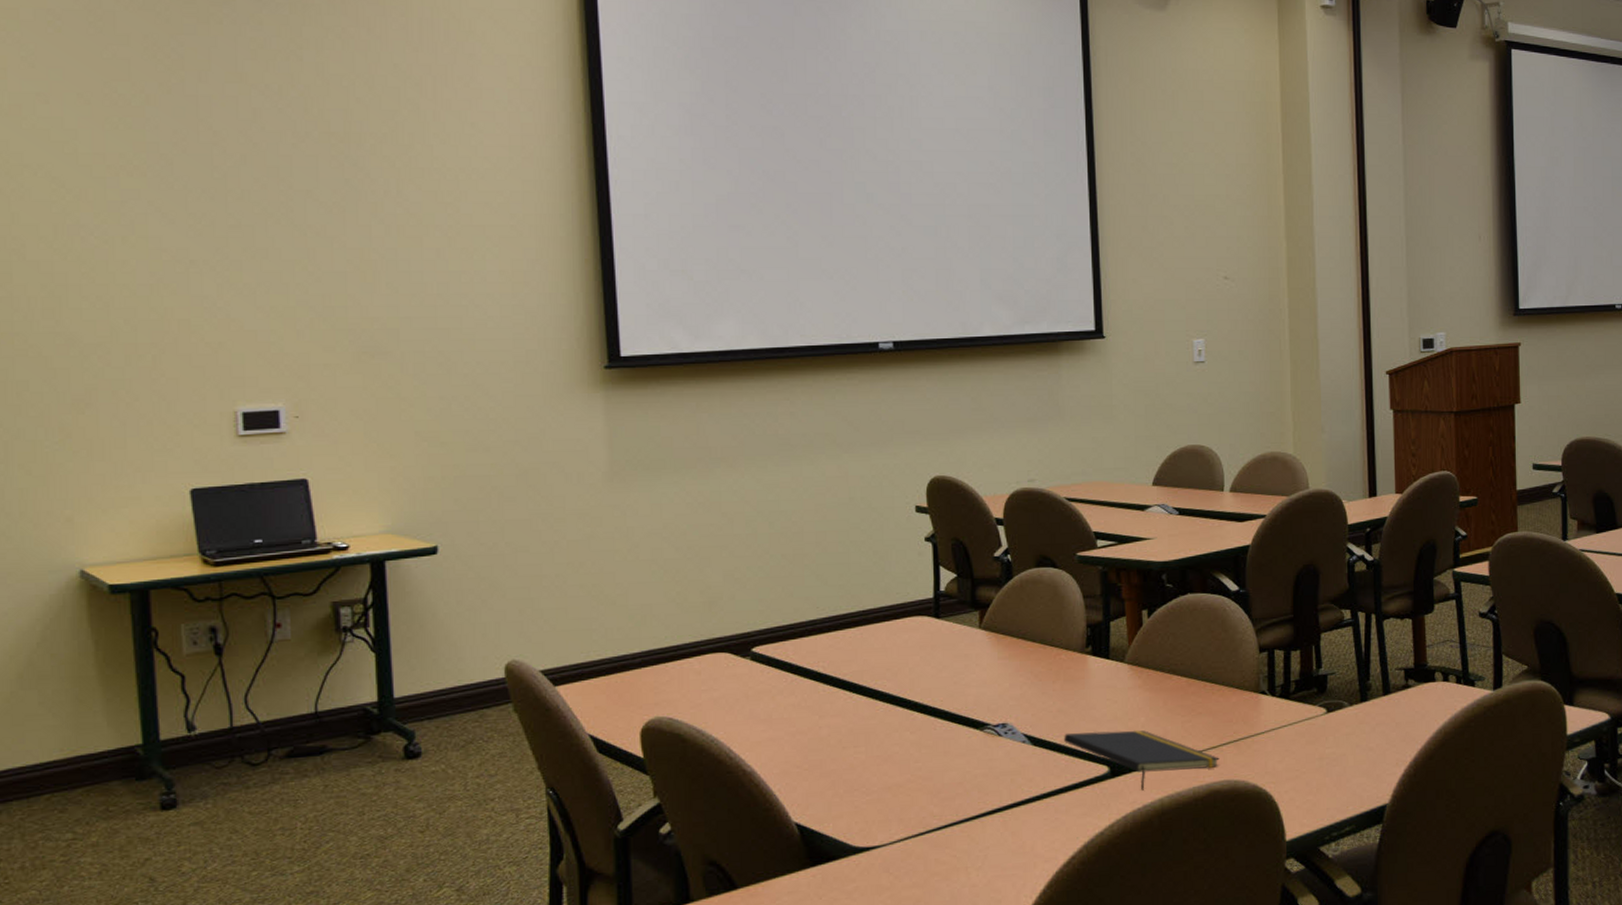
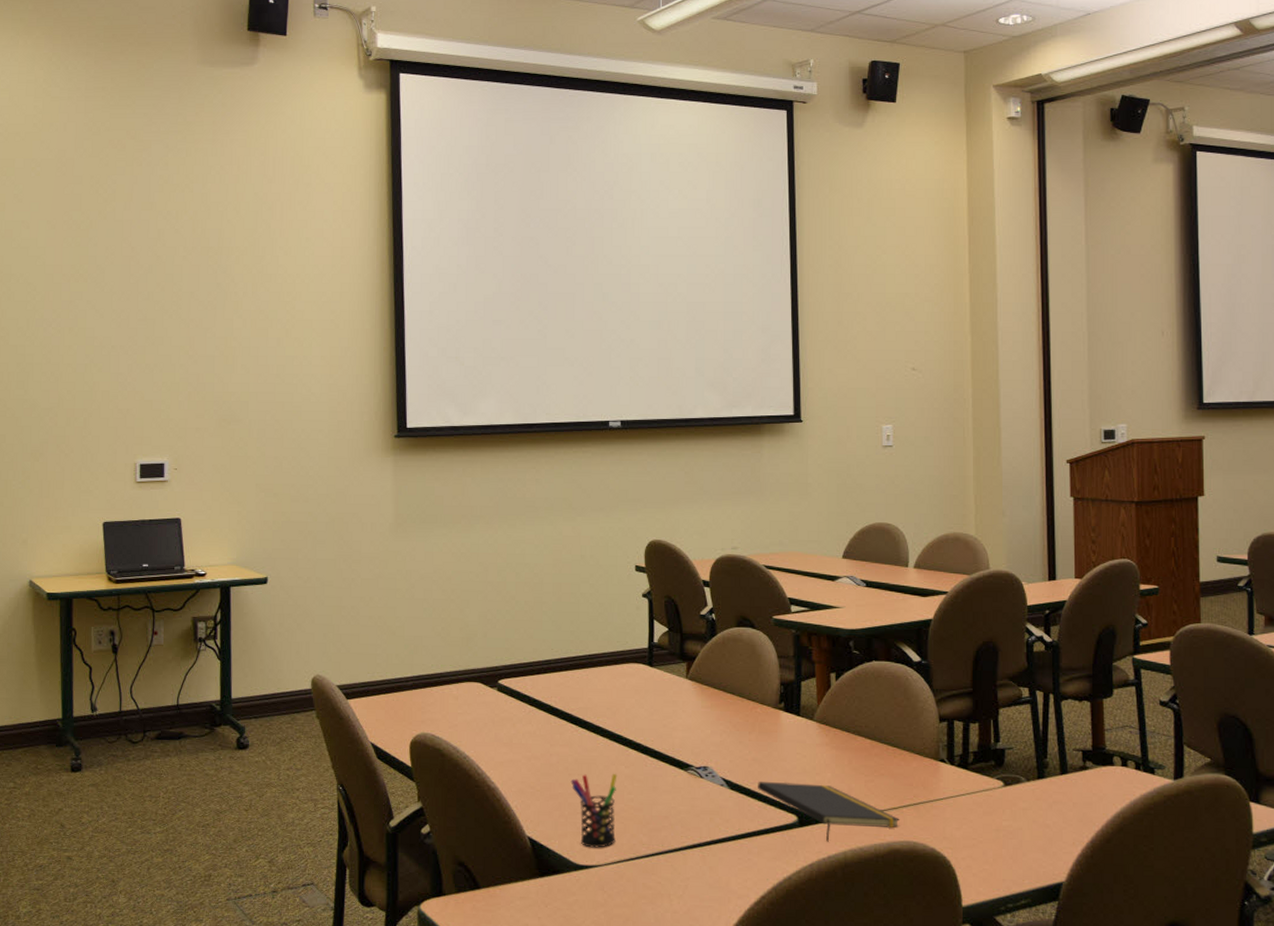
pen holder: none [845,740,902,827] -> present [570,773,617,848]

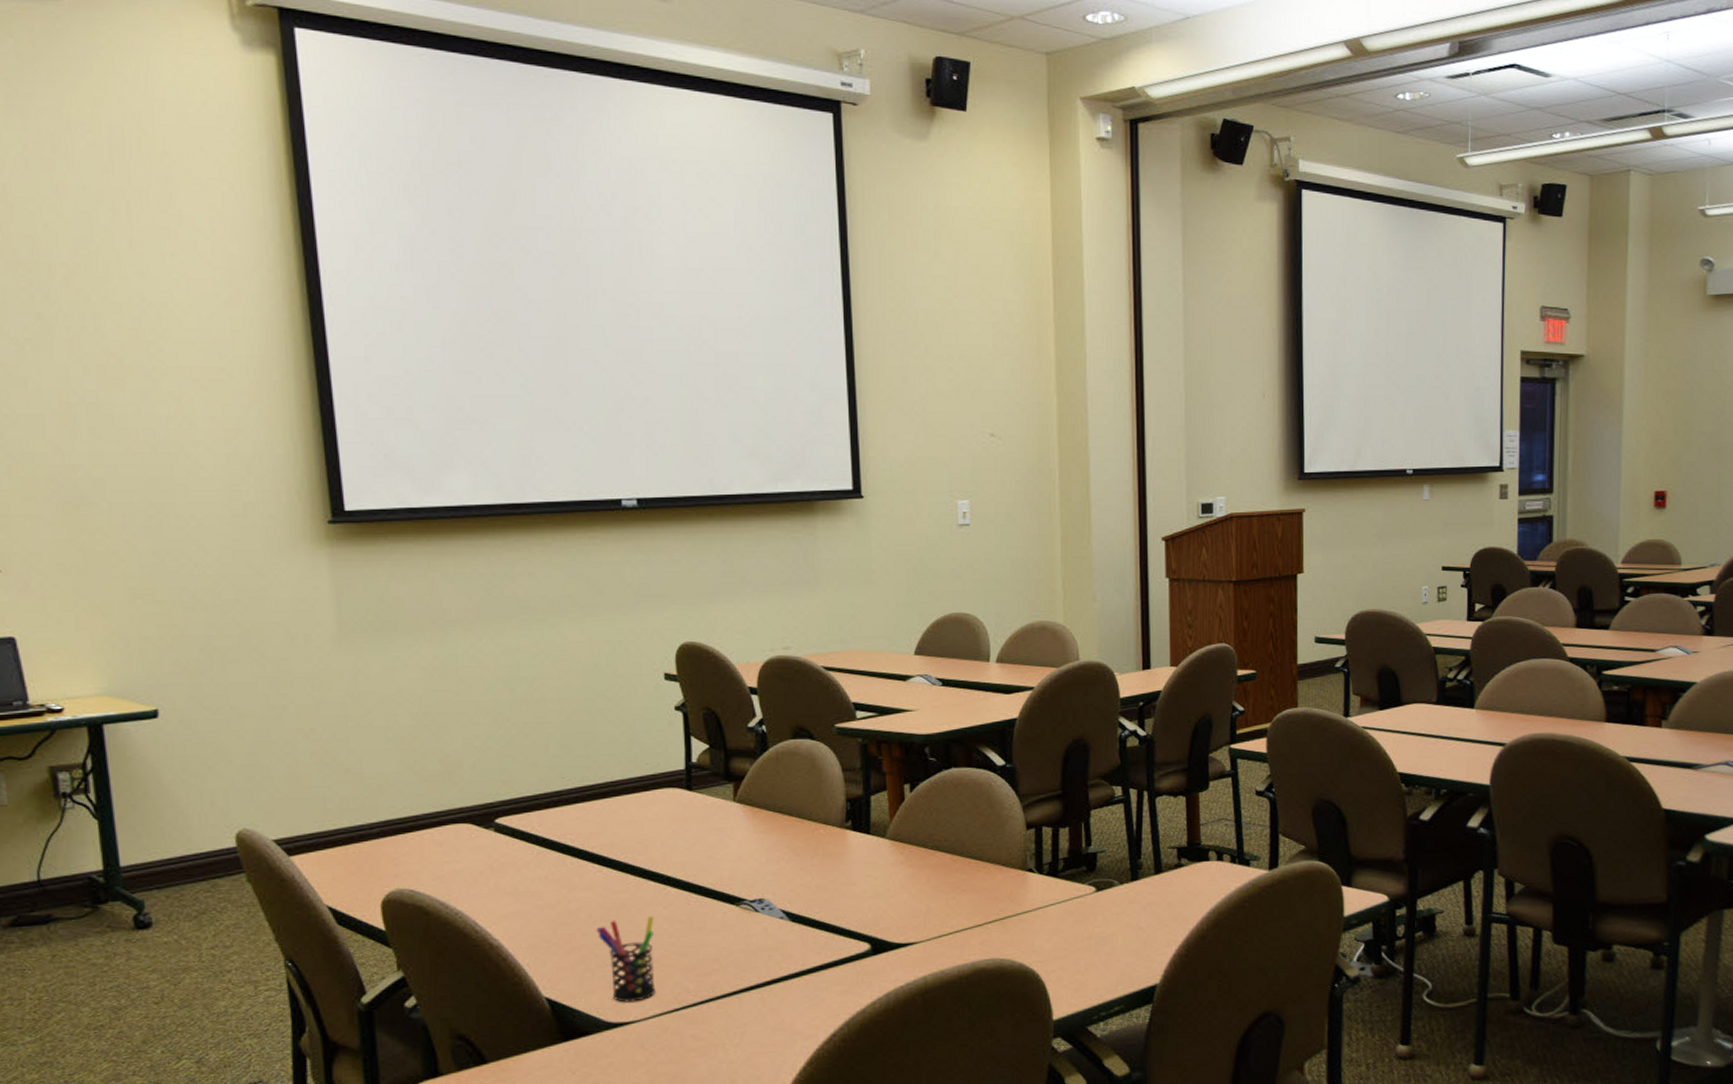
notepad: present [758,781,900,842] -> none [823,907,985,968]

